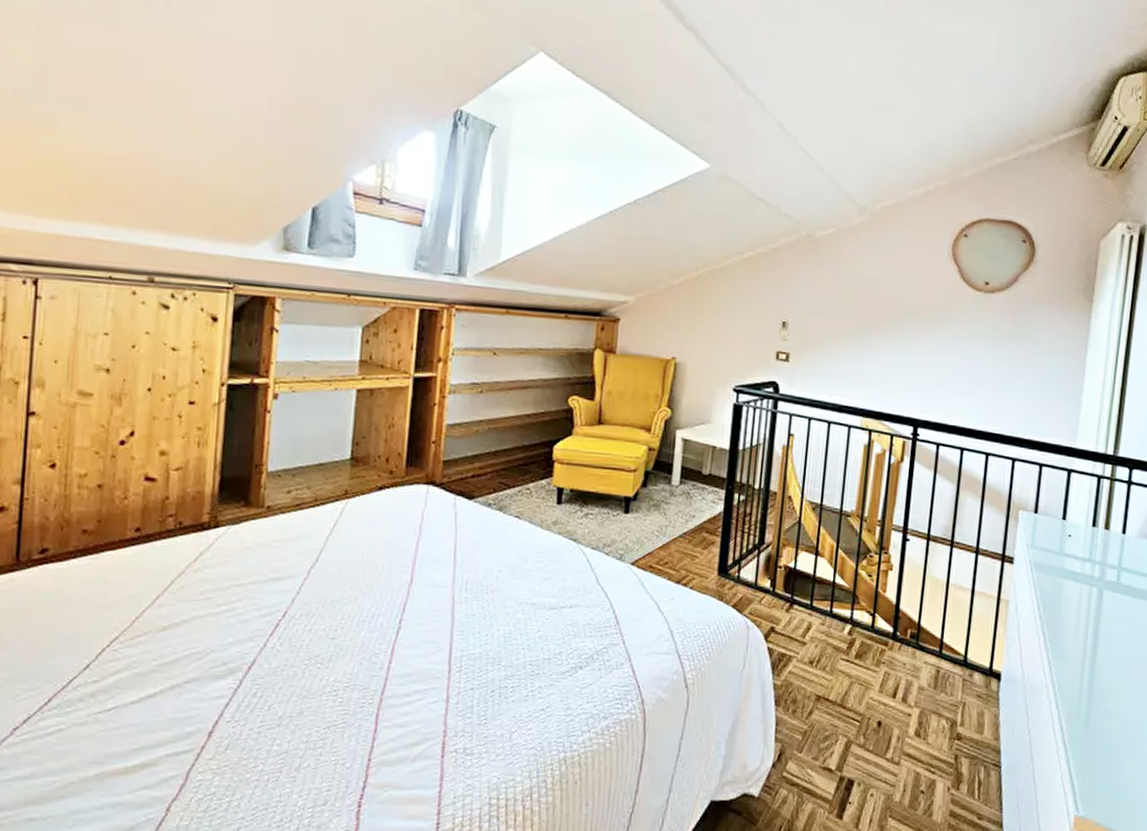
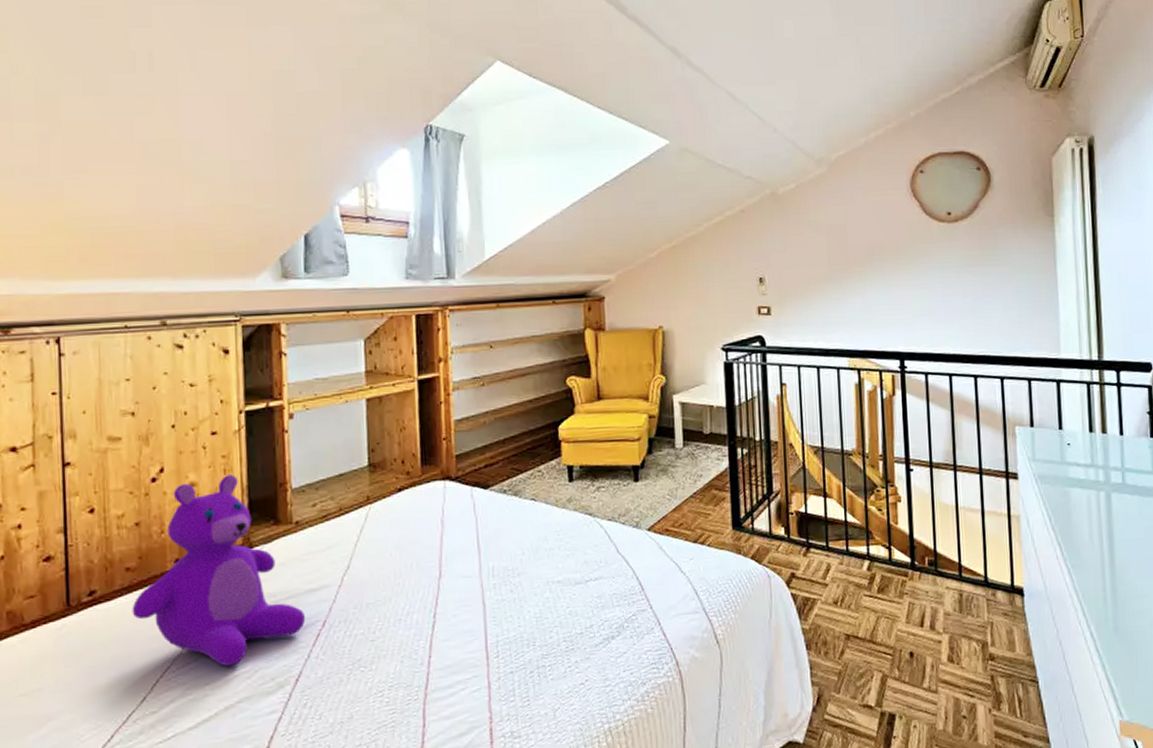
teddy bear: none [84,448,267,645] -> present [132,475,306,667]

